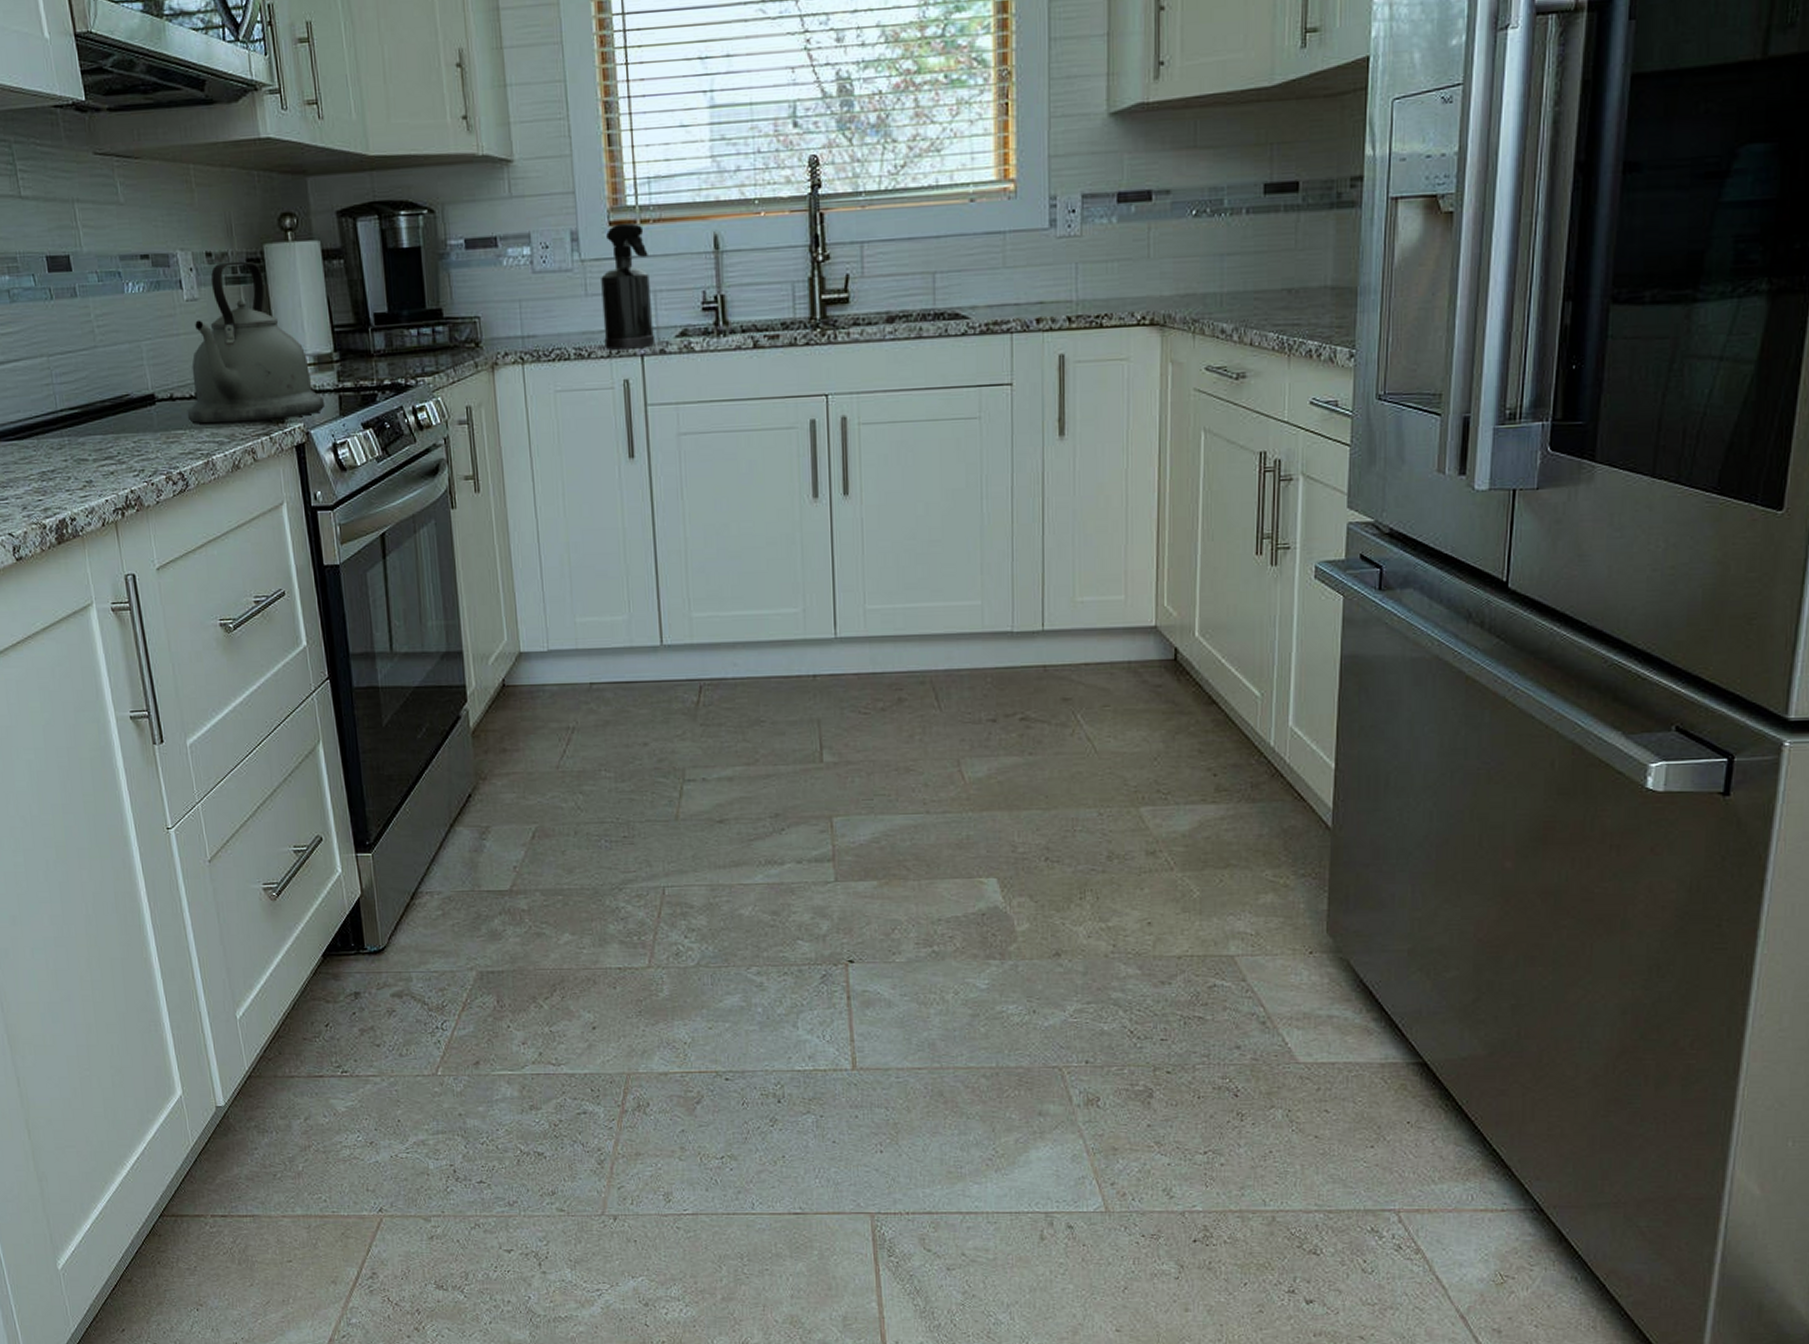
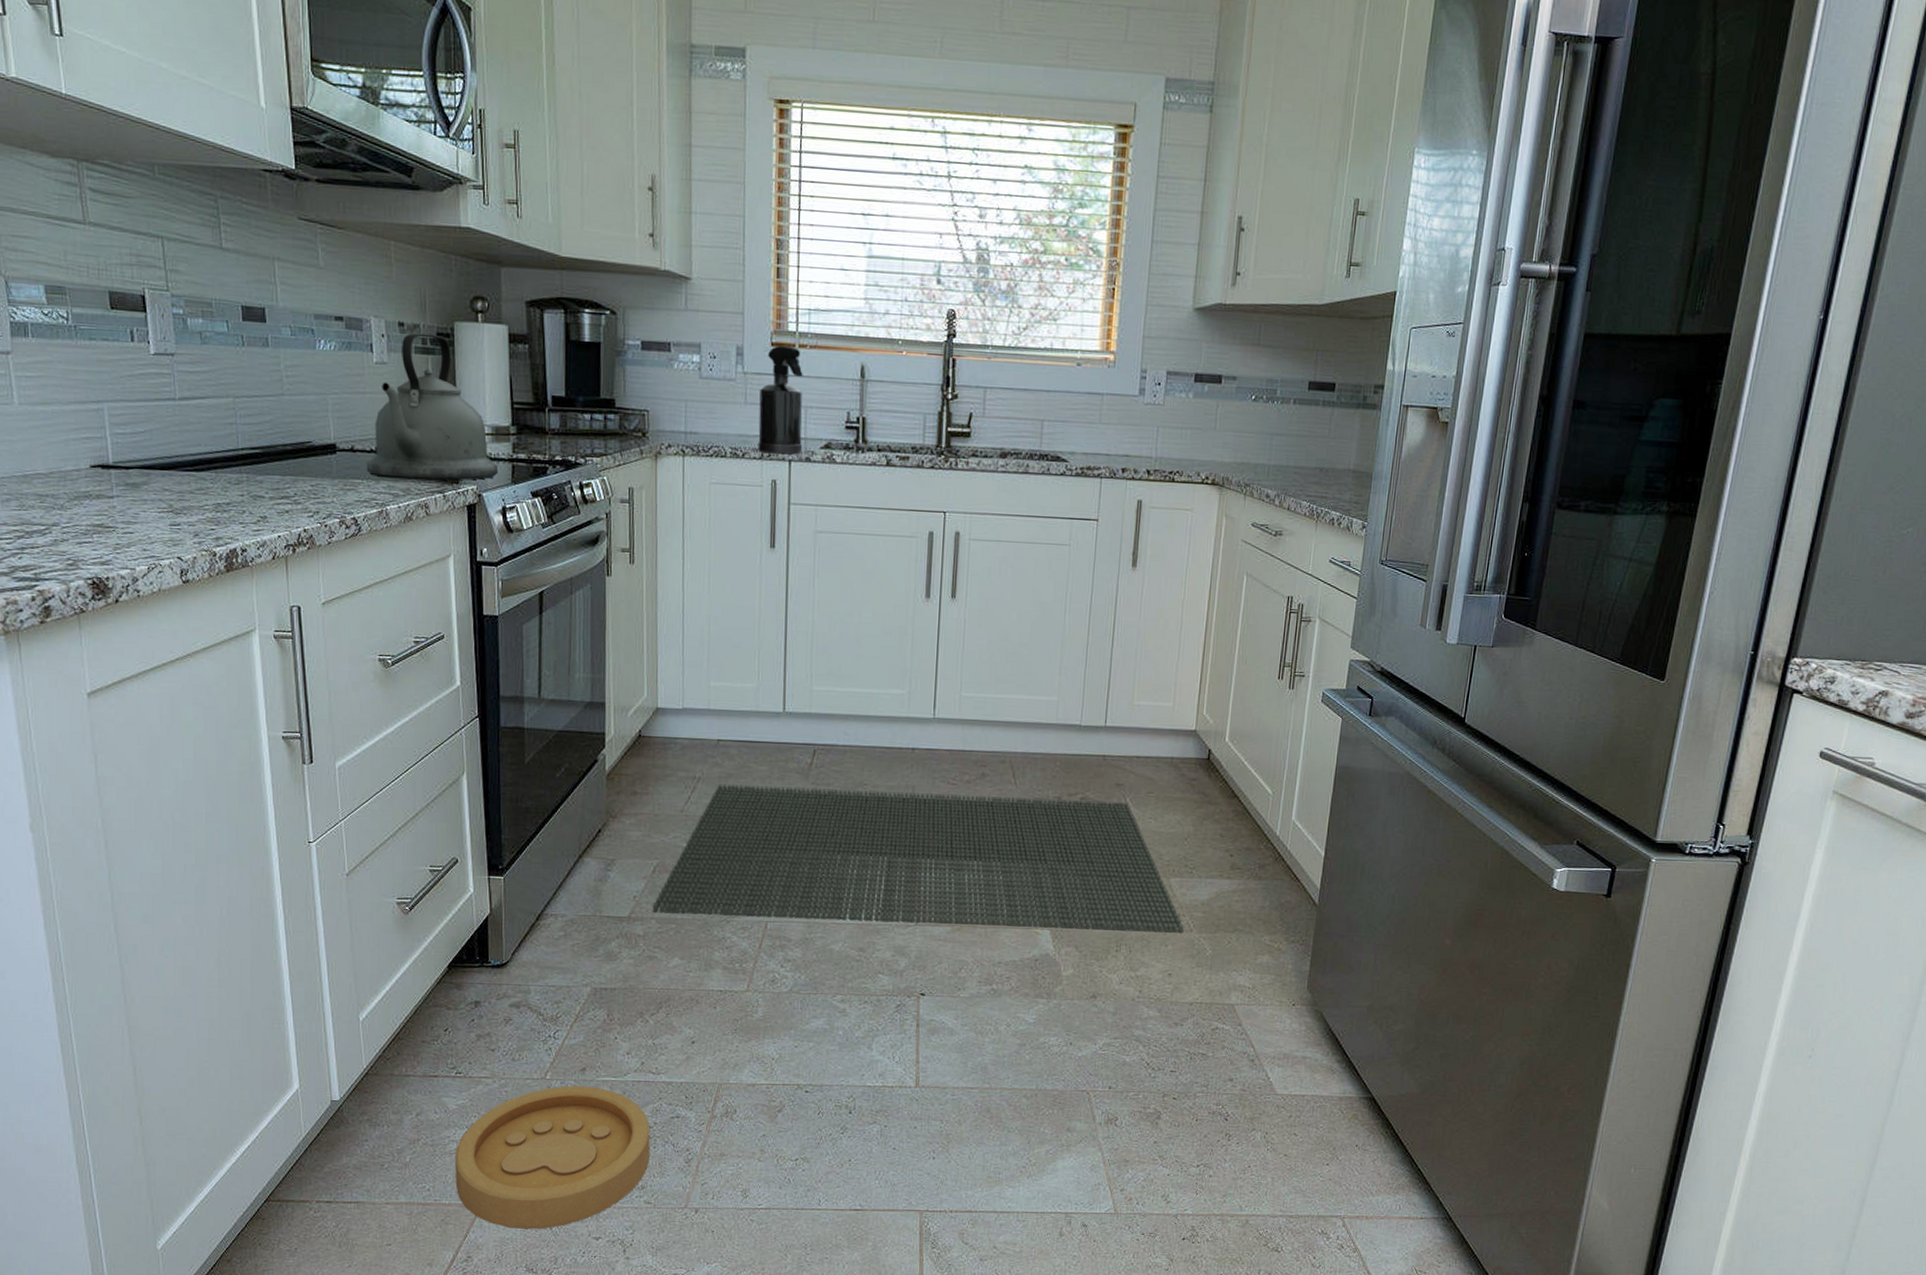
pet bowl: none [349,1082,558,1242] -> present [454,1086,650,1229]
floor mat: none [536,719,1163,882] -> present [653,784,1184,933]

